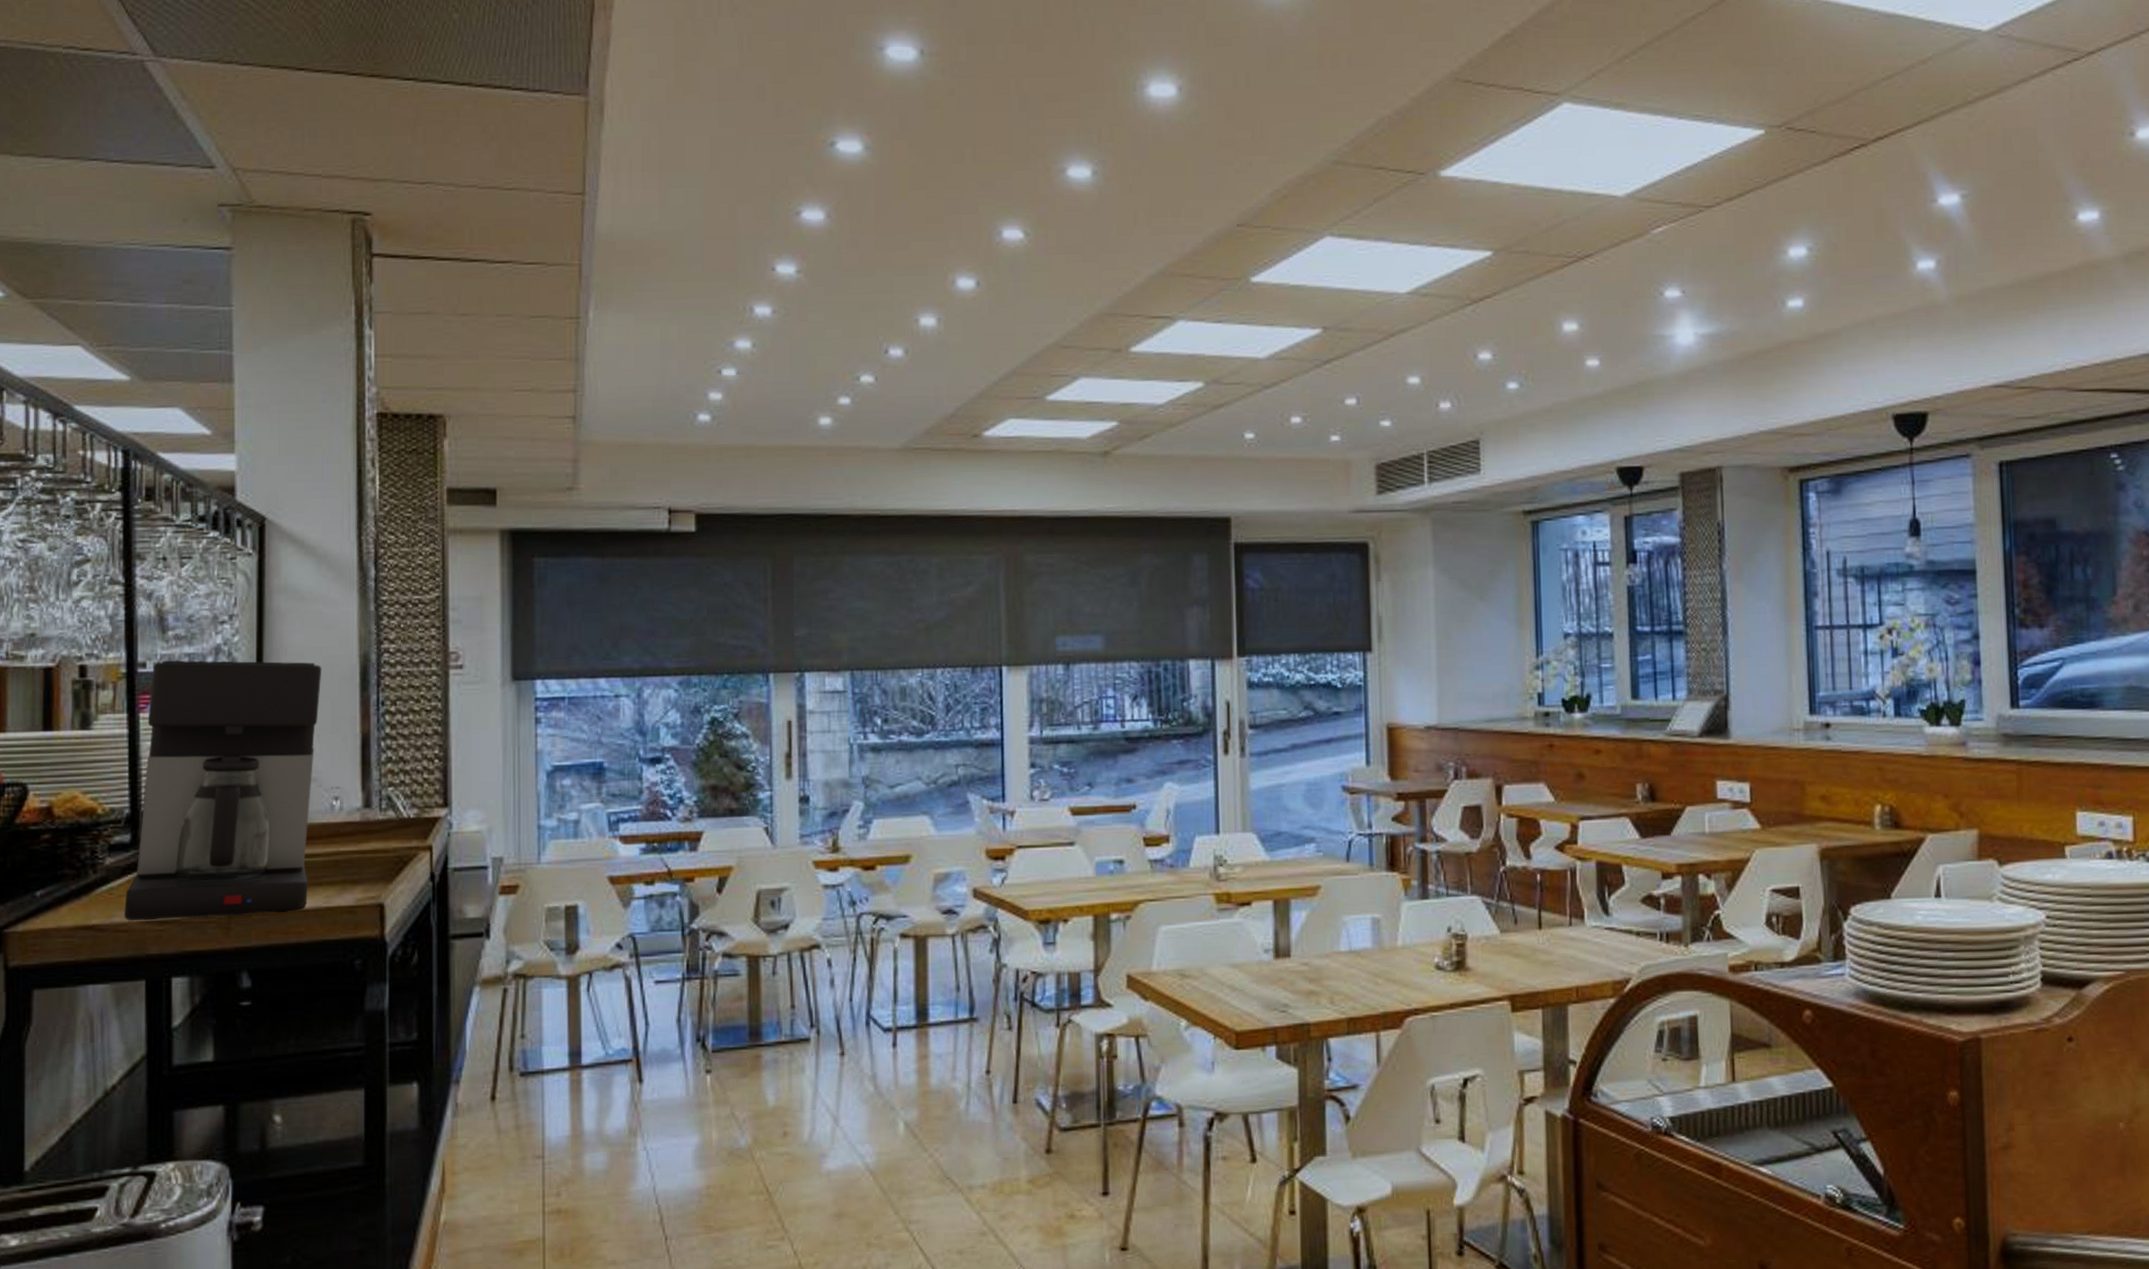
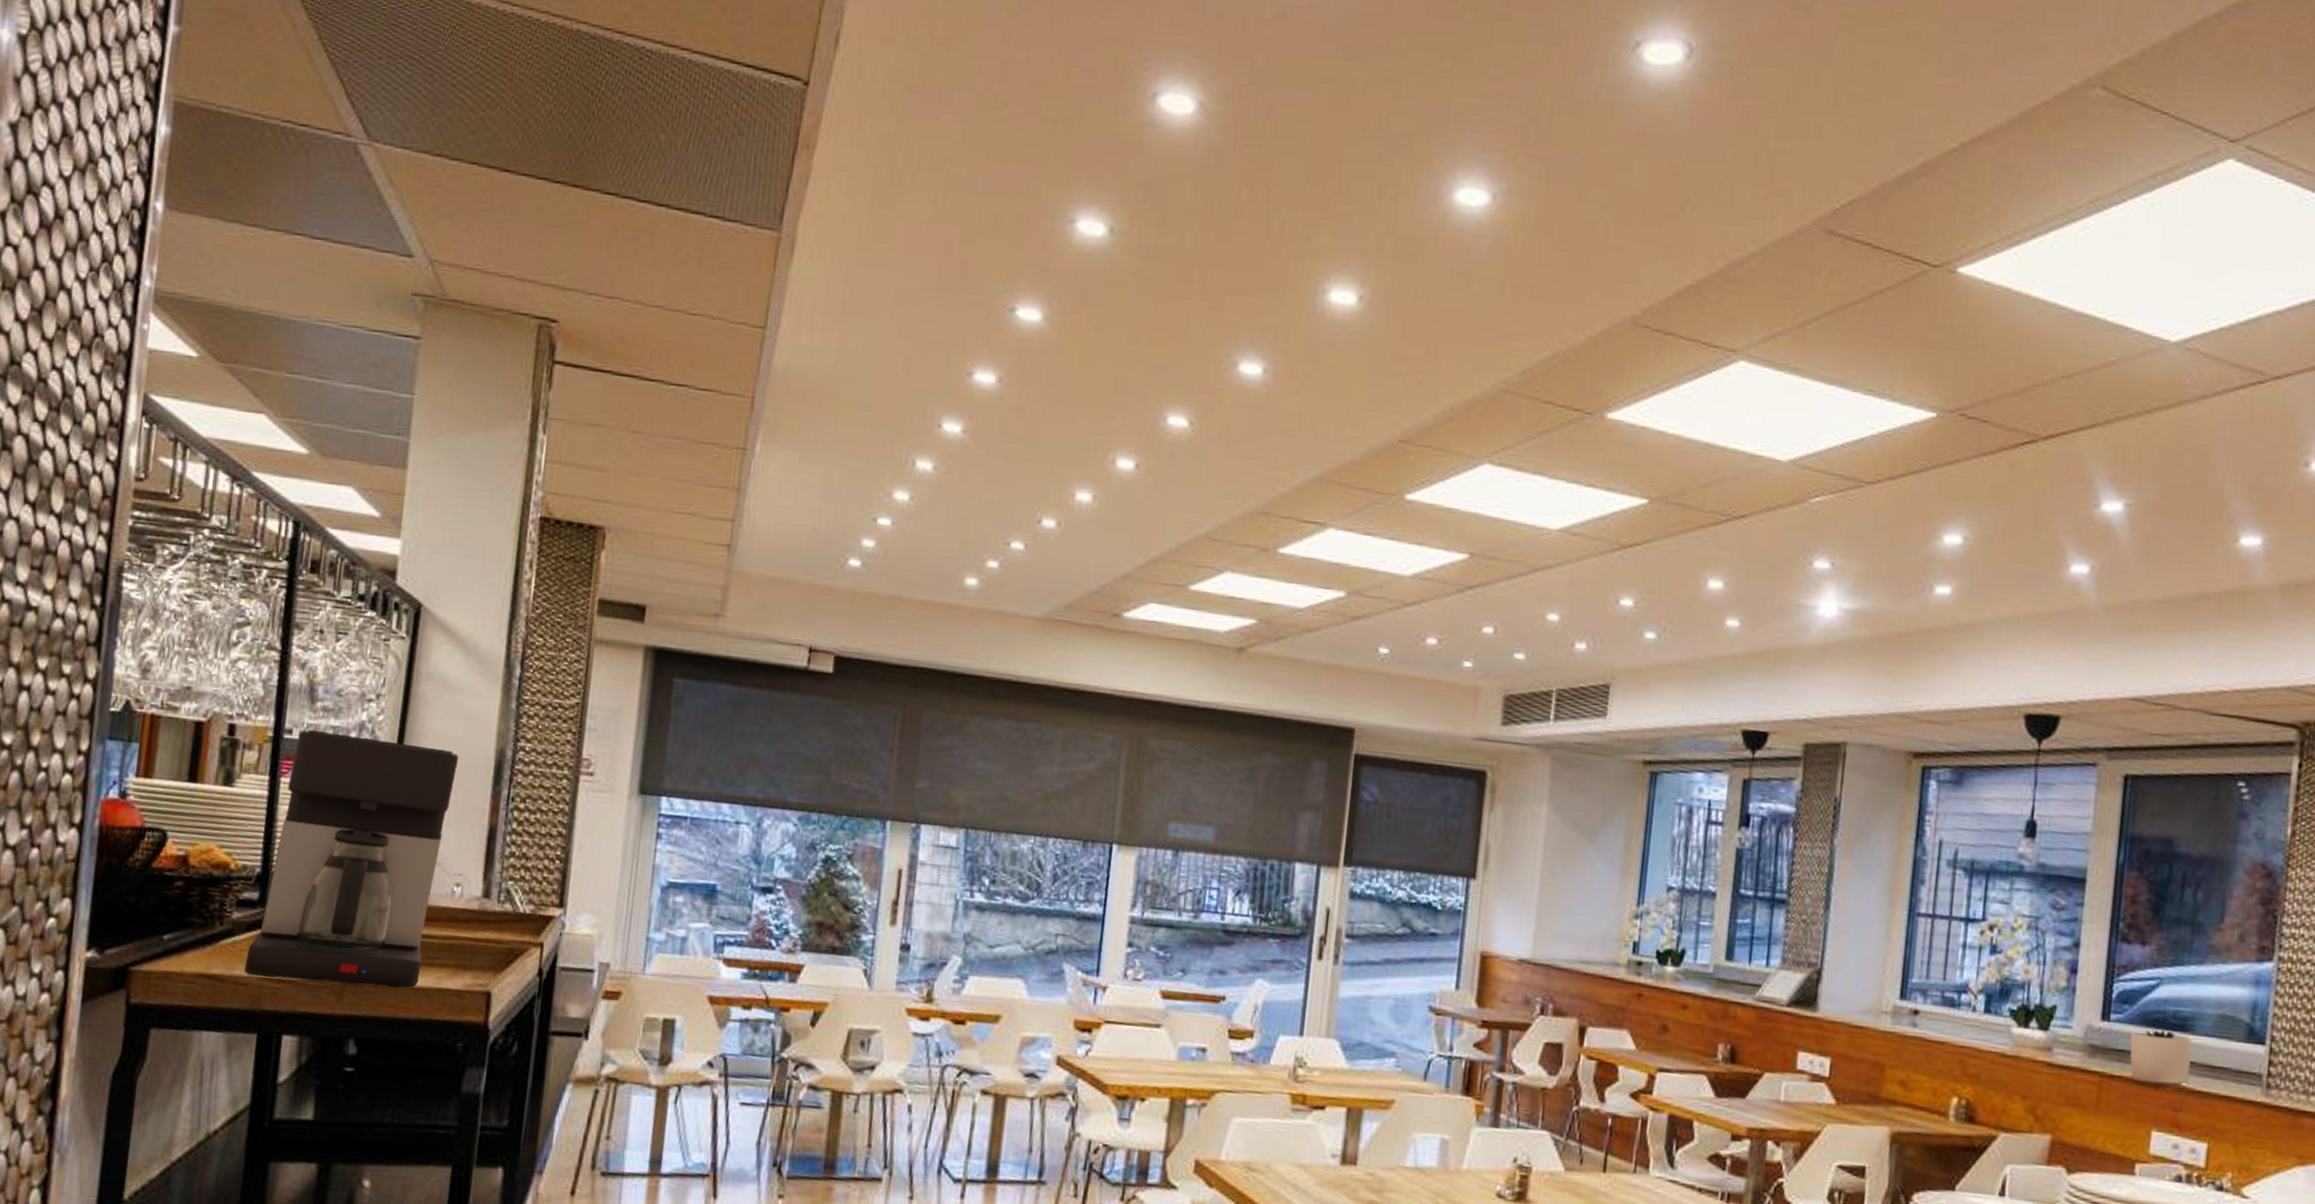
planter: none [2042,709,2105,769] -> present [2130,1029,2191,1089]

